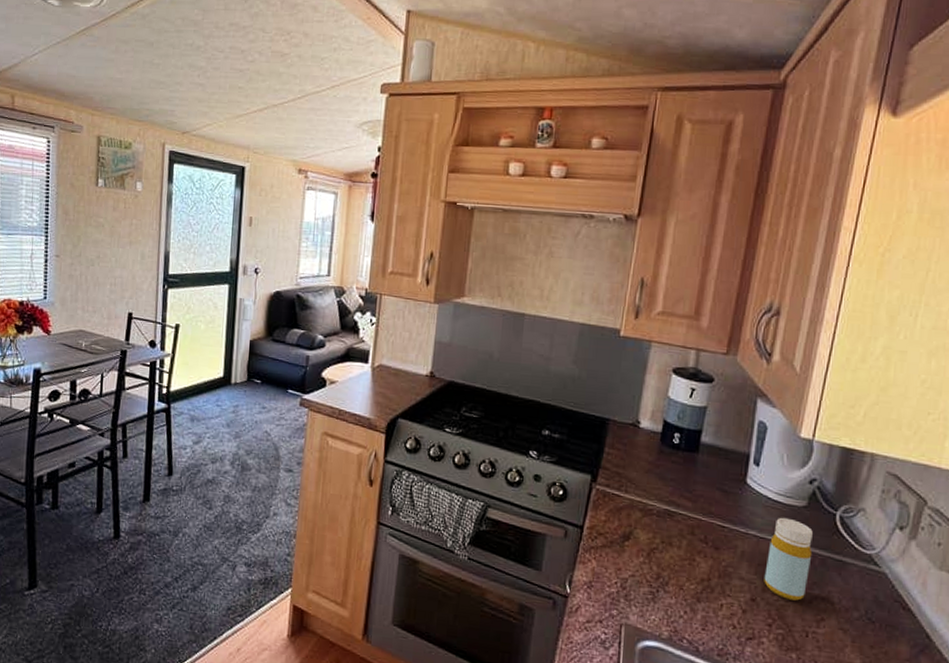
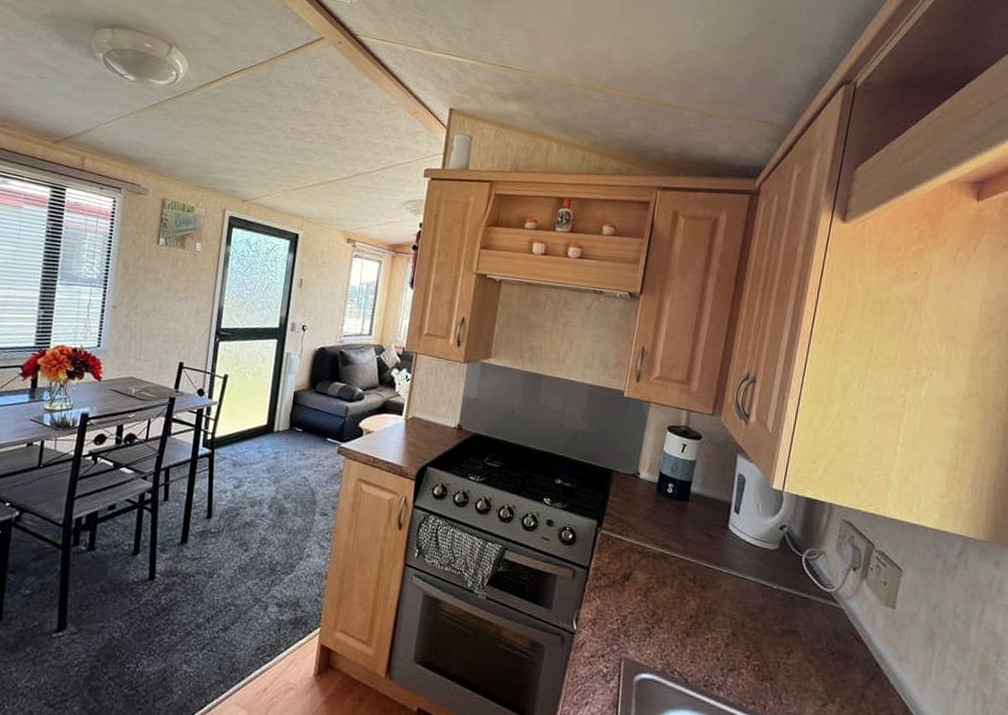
bottle: present [764,517,813,601] -> none [743,559,783,635]

